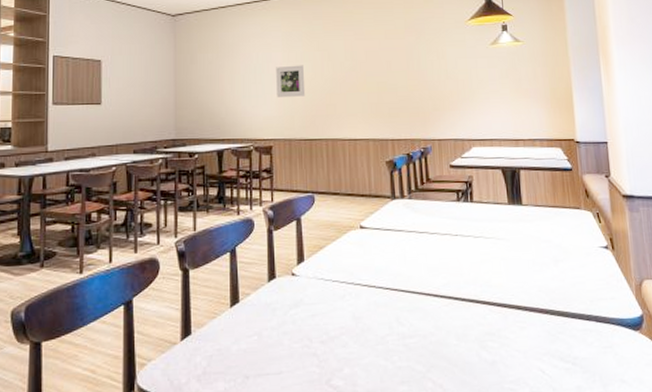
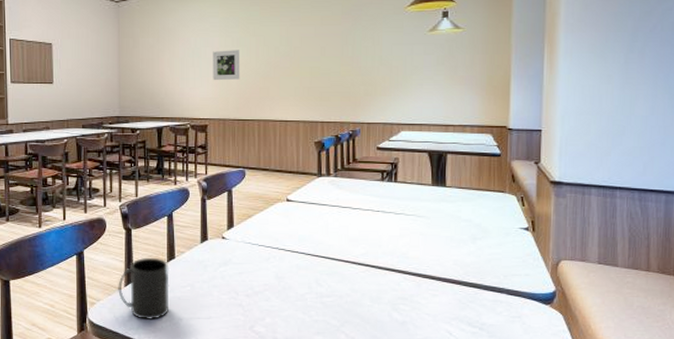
mug: none [173,302,233,381] -> present [118,257,169,320]

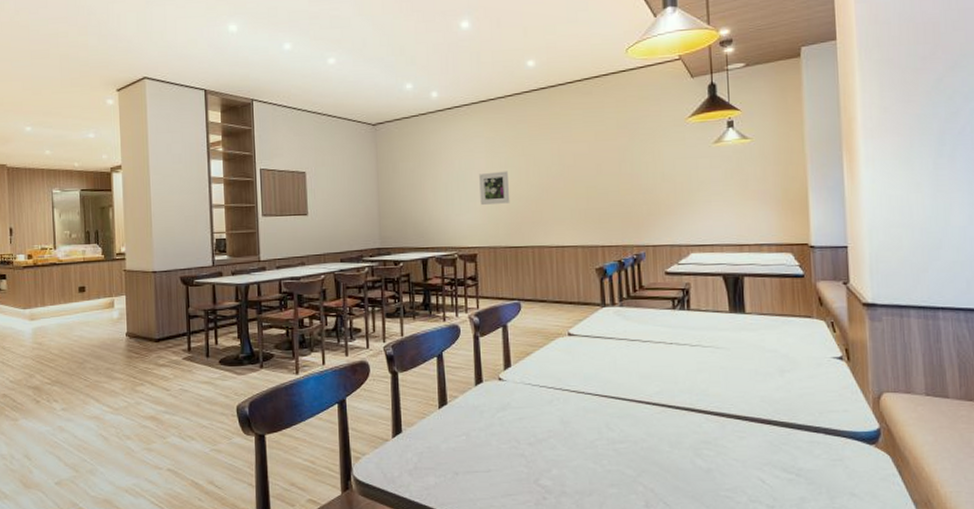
mug: present [118,257,169,320] -> none [385,403,442,475]

